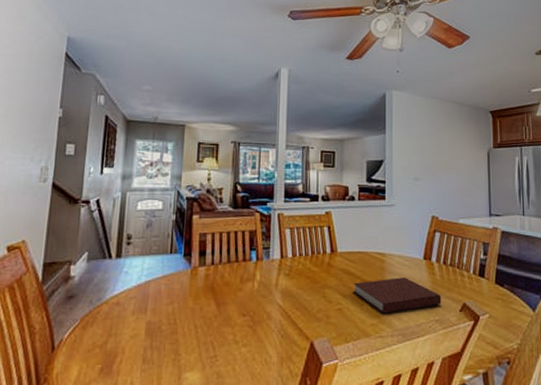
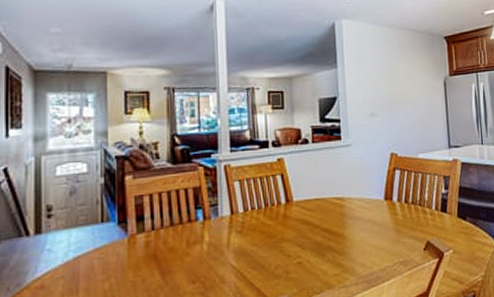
notebook: present [353,277,442,314] -> none [312,221,405,262]

